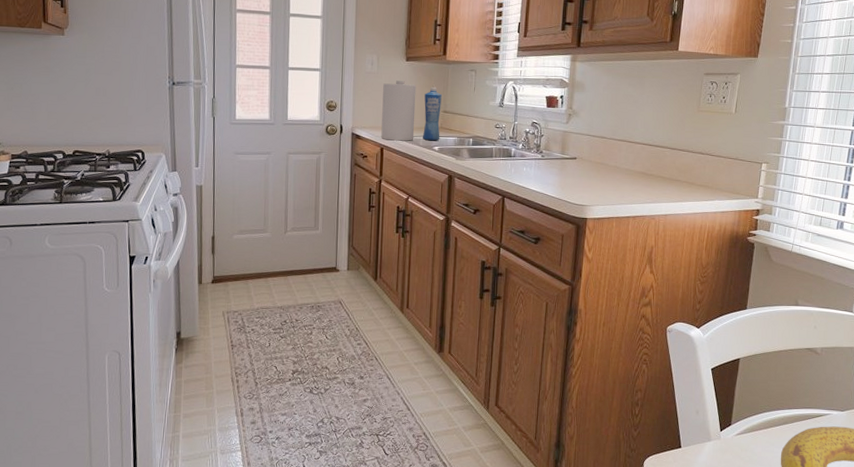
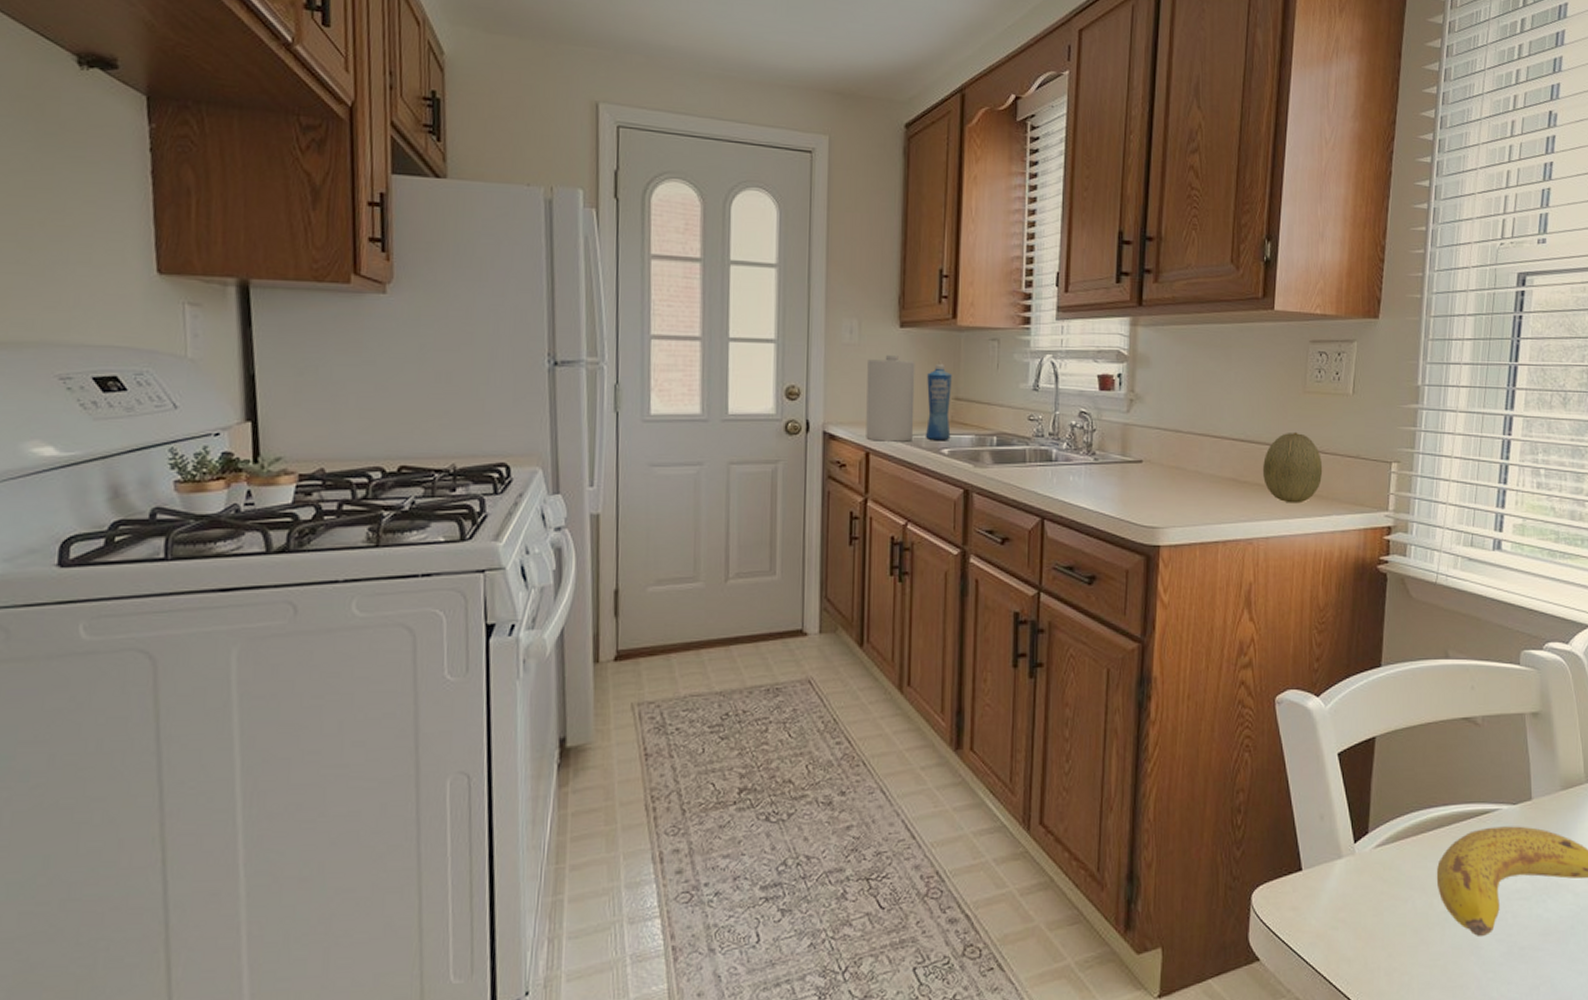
fruit: none [665,139,710,191] -> present [1263,431,1323,504]

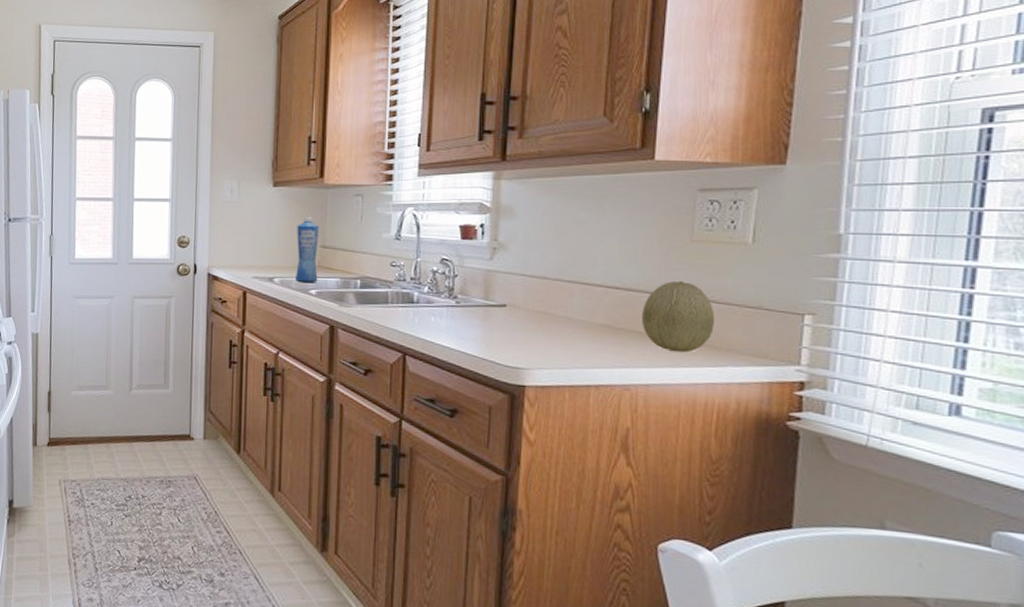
paper towel holder: present [866,355,915,442] -> none [243,210,287,283]

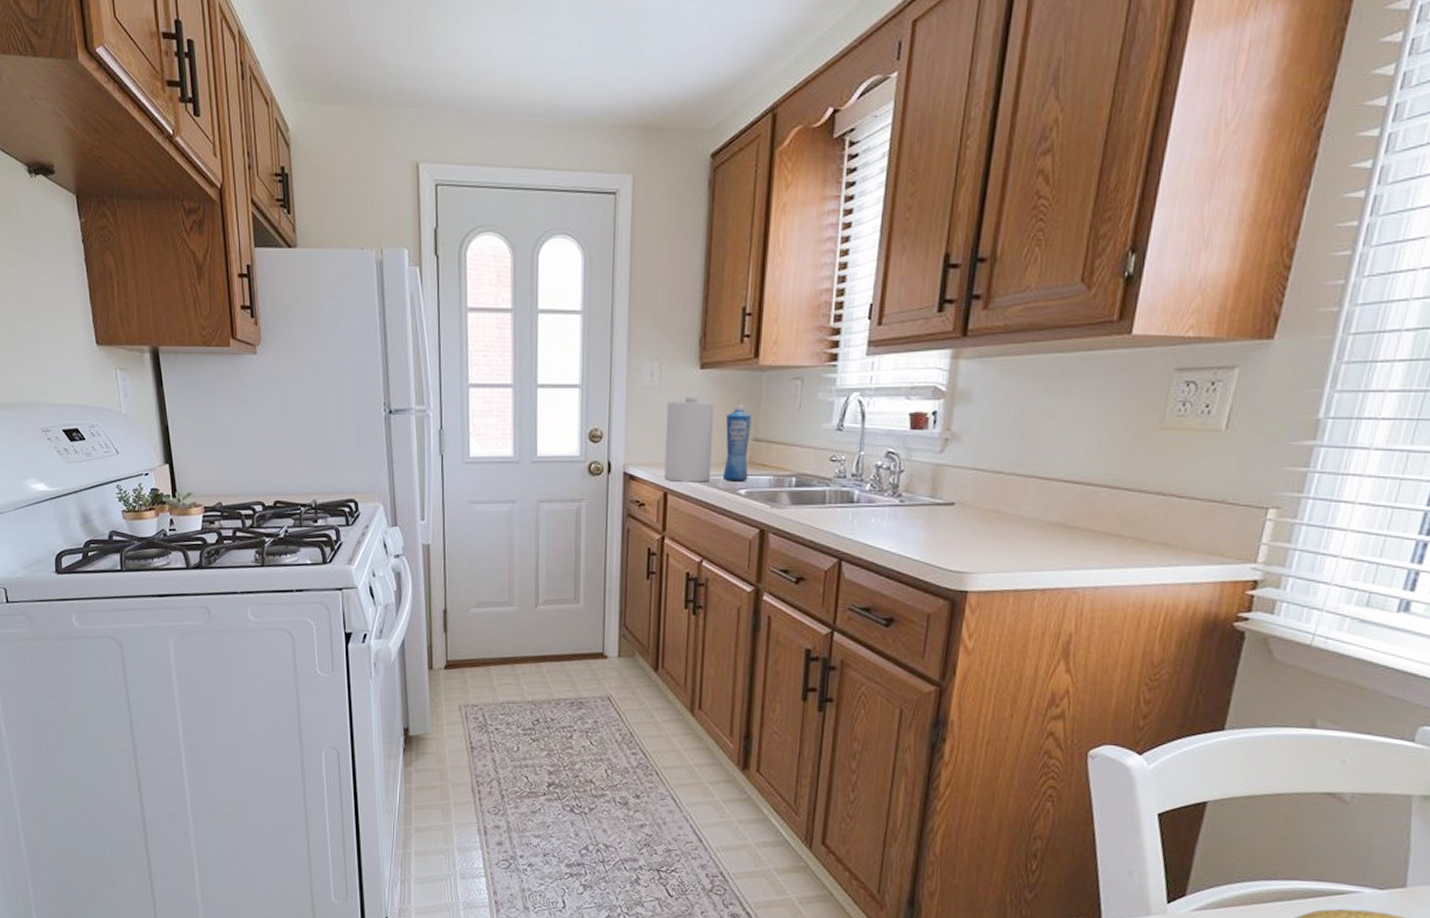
paper towel holder: none [243,210,287,283] -> present [664,397,715,483]
fruit: present [642,280,715,353] -> none [1098,473,1176,552]

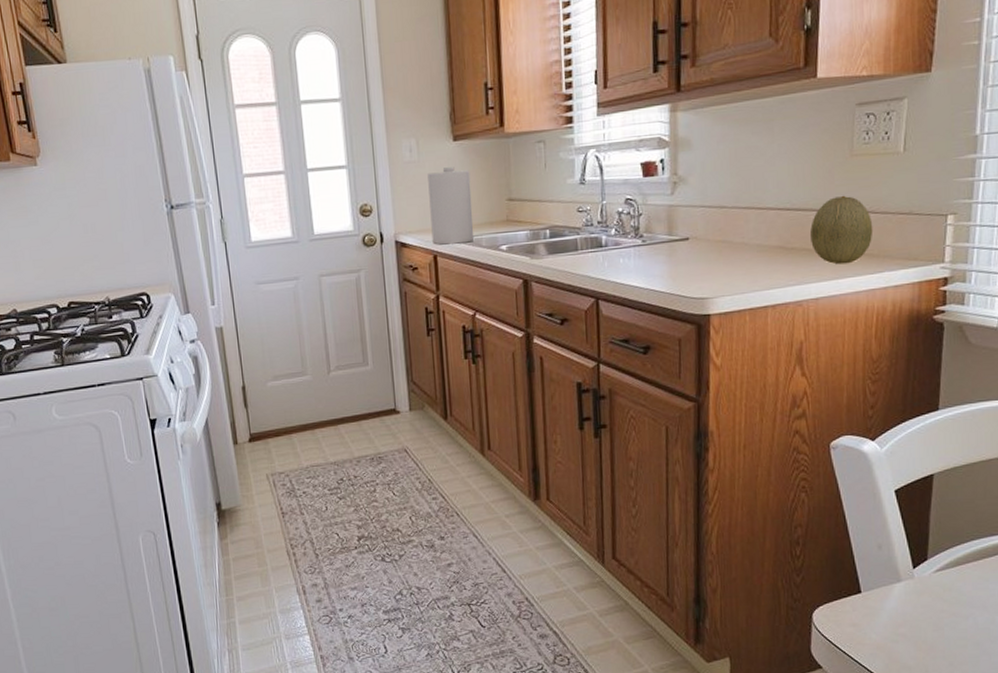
squeeze bottle: present [722,401,752,482] -> none [482,166,507,239]
fruit: none [1098,473,1176,552] -> present [810,195,873,265]

